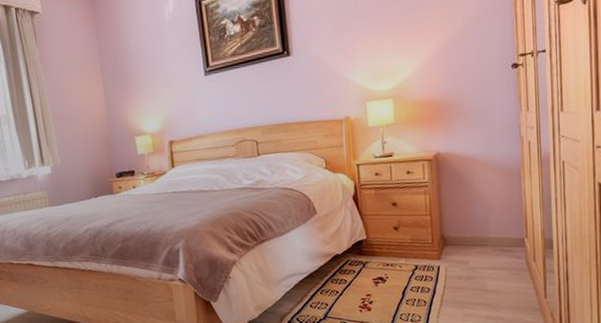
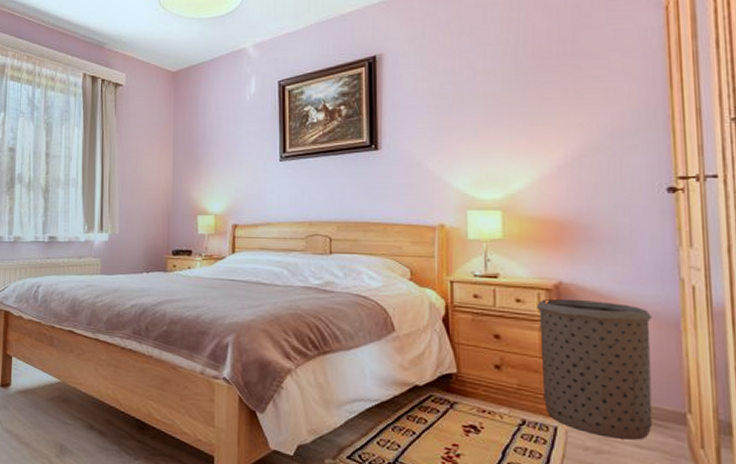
laundry basket: none [422,163,503,267] -> present [537,299,653,440]

